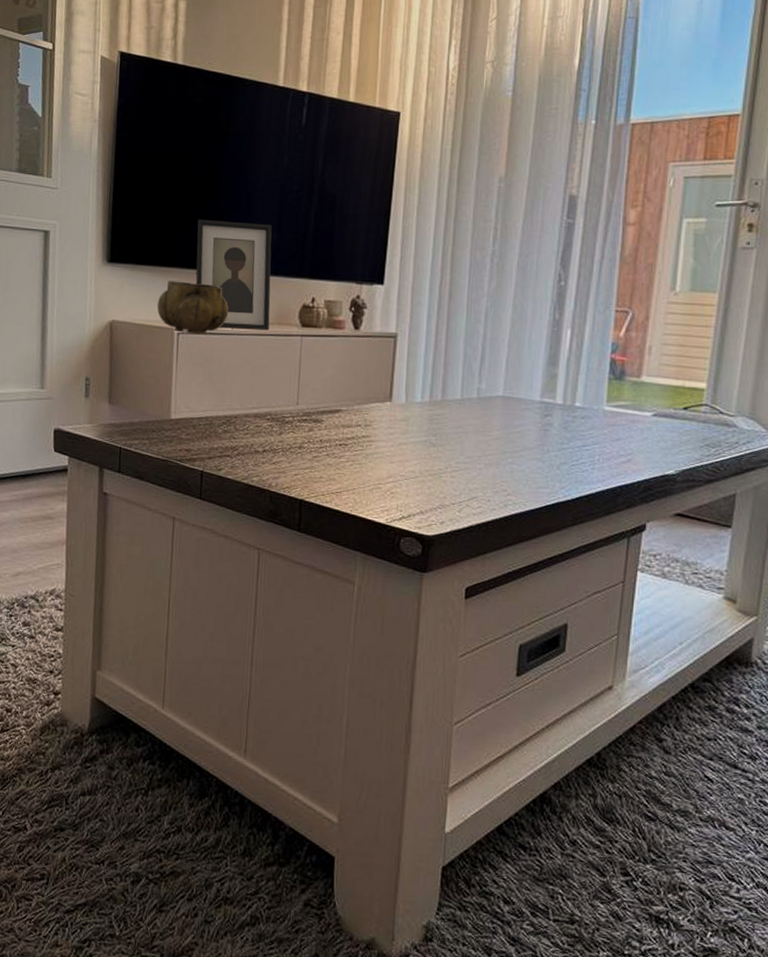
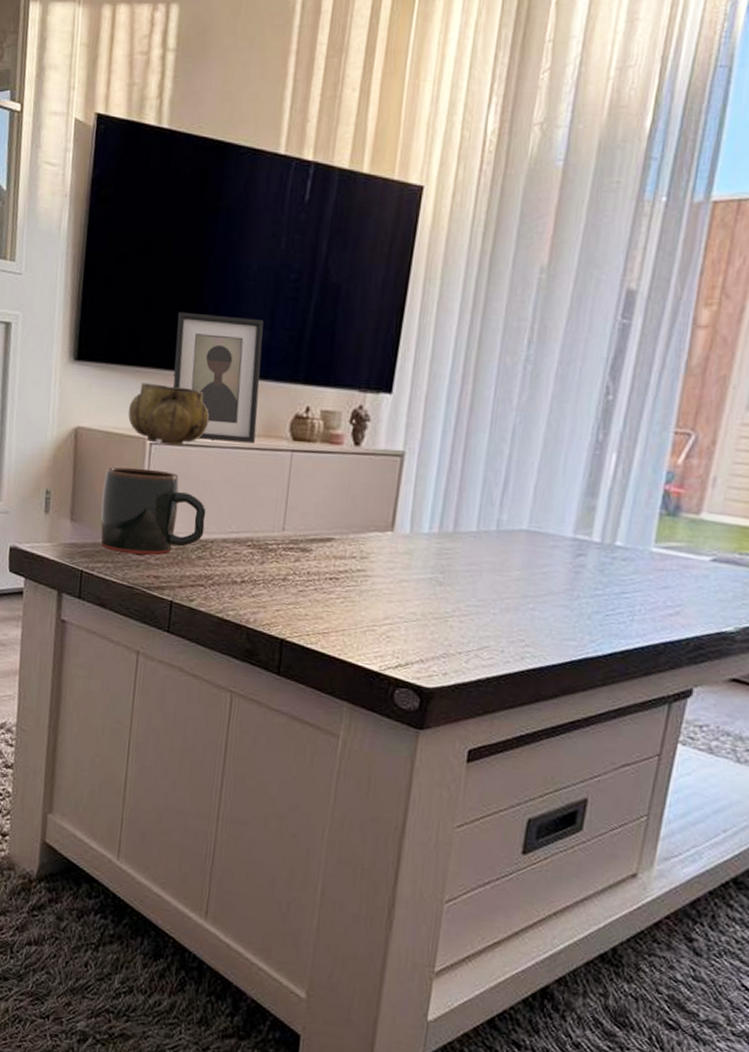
mug: none [136,354,230,432] -> present [100,467,206,556]

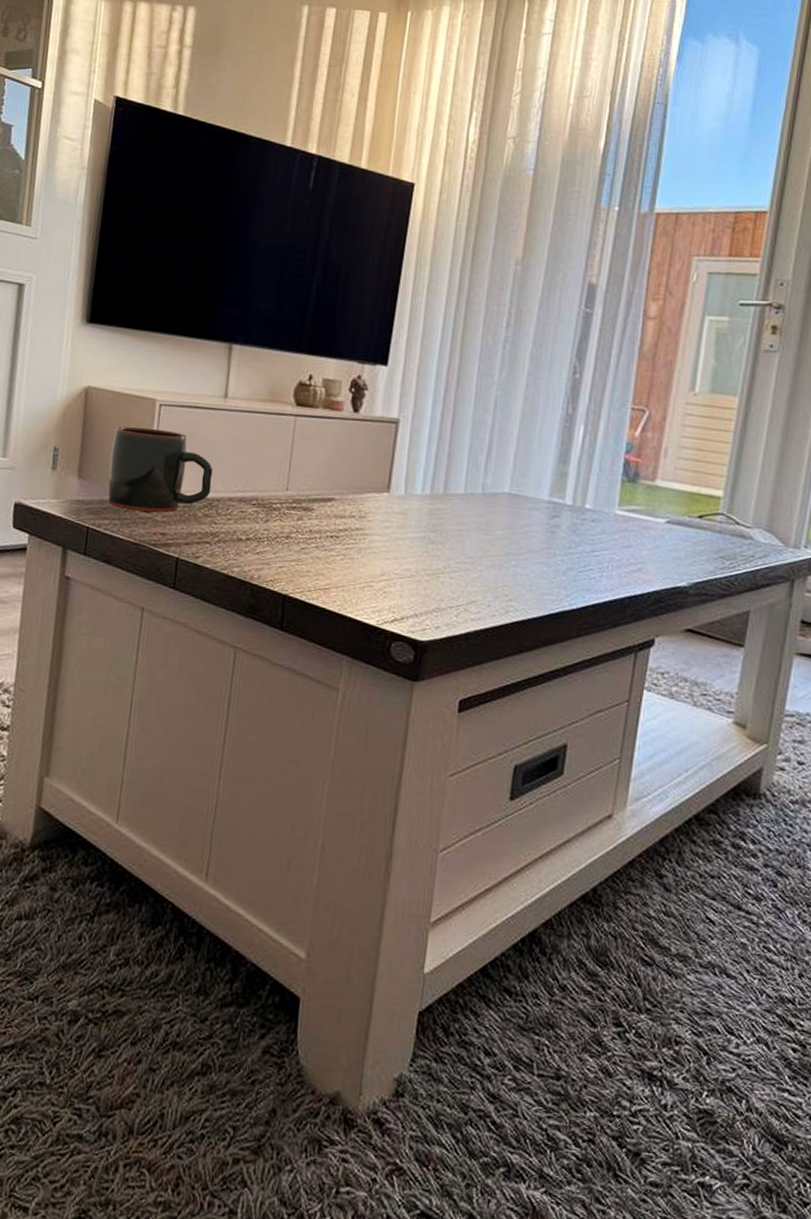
decorative bowl: present [128,383,210,446] -> none [138,347,218,408]
picture frame: present [172,312,264,444] -> none [183,282,271,408]

